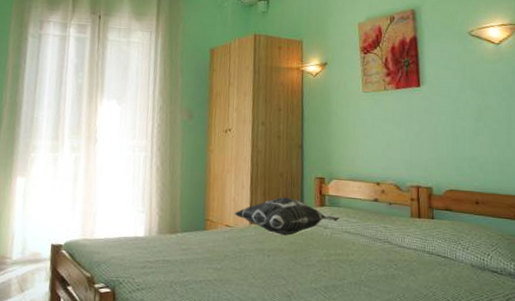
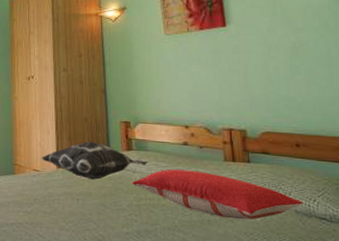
pillow: none [323,225,479,274] -> present [132,169,304,221]

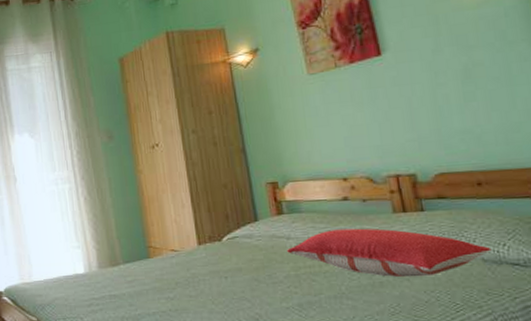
decorative pillow: present [41,141,148,180] -> none [178,209,303,253]

